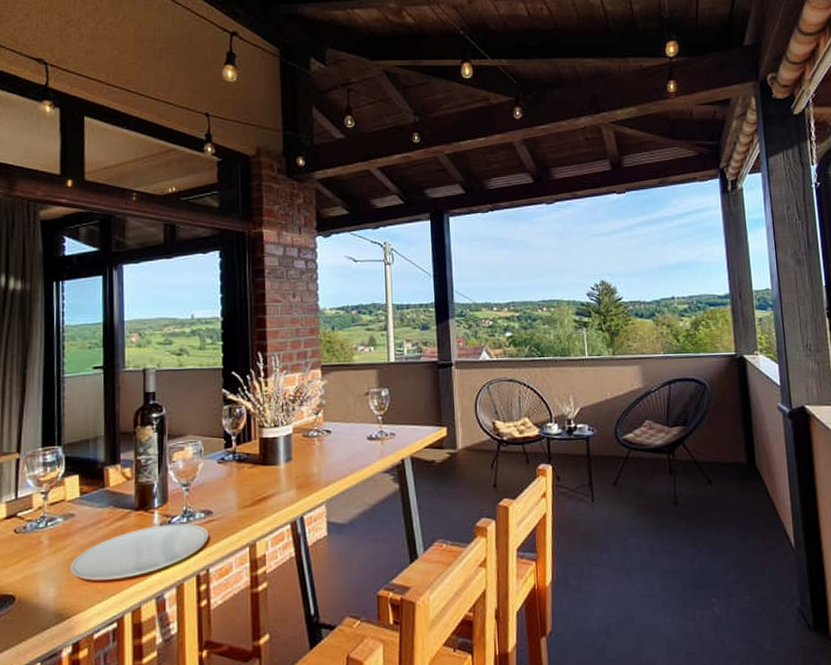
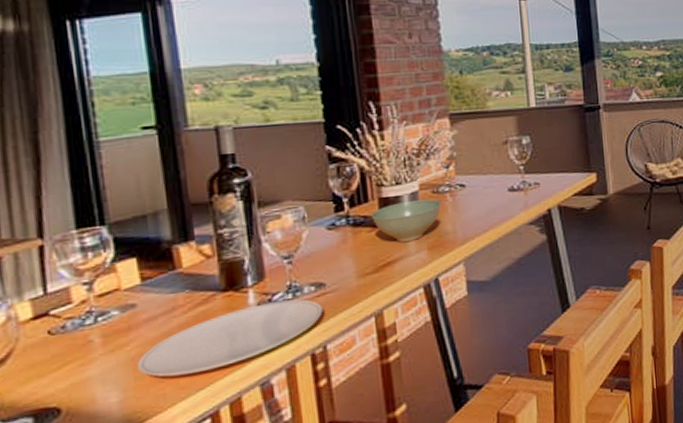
bowl: none [252,441,310,481] -> present [370,199,442,243]

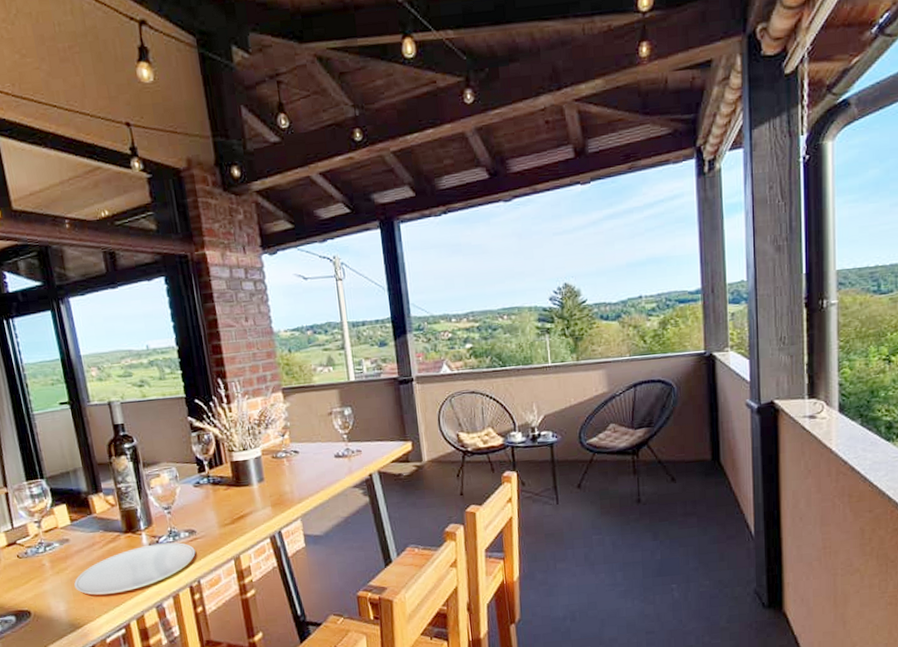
bowl: present [370,199,442,243] -> none [225,463,281,500]

